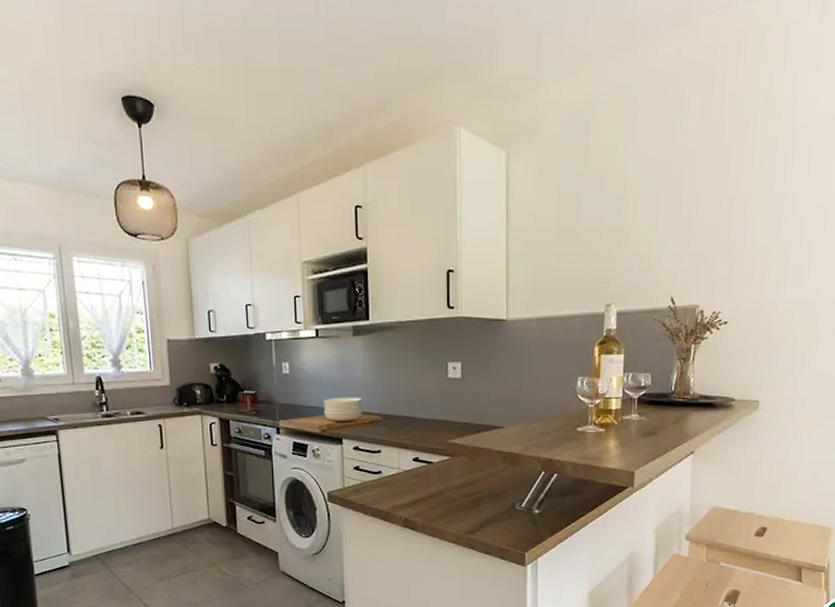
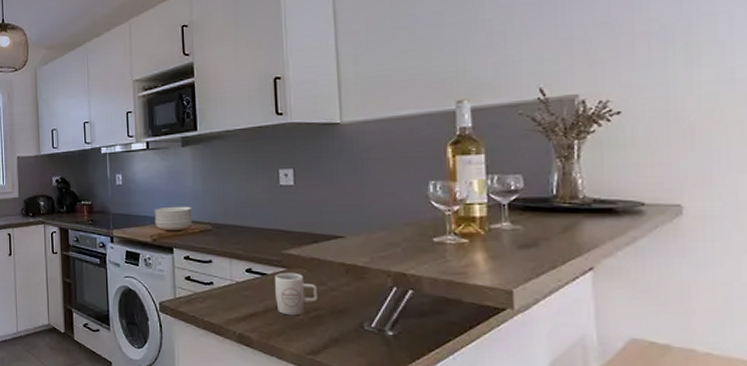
mug: none [439,460,478,500] -> present [274,272,319,316]

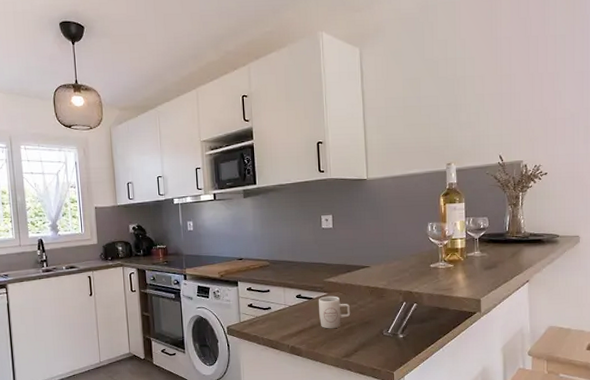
bowl: present [154,206,193,233] -> none [221,247,254,269]

